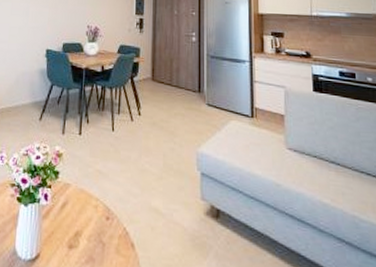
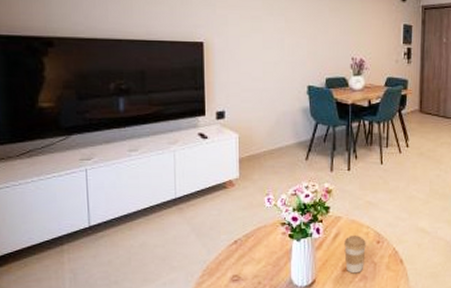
coffee cup: none [71,206,96,253] -> present [344,234,367,274]

